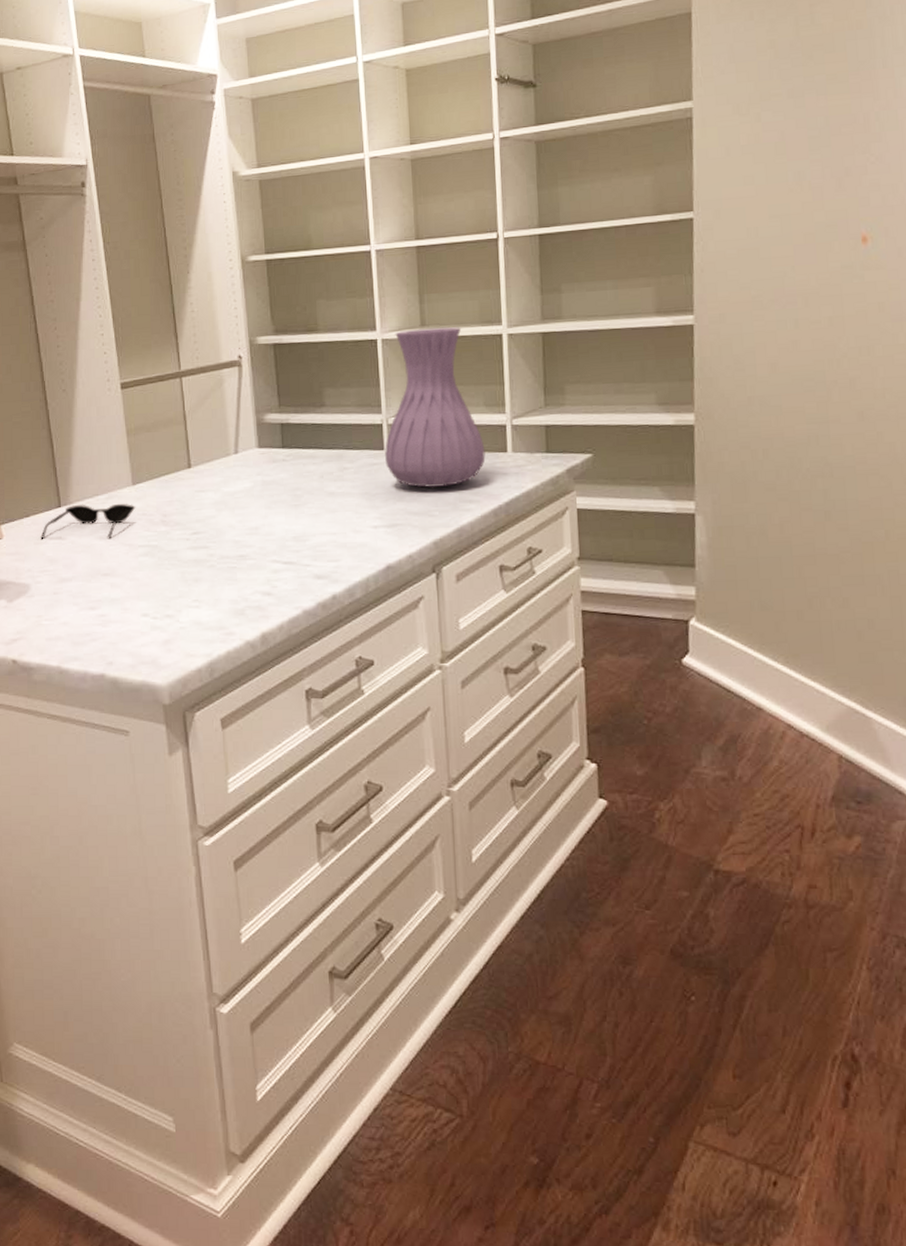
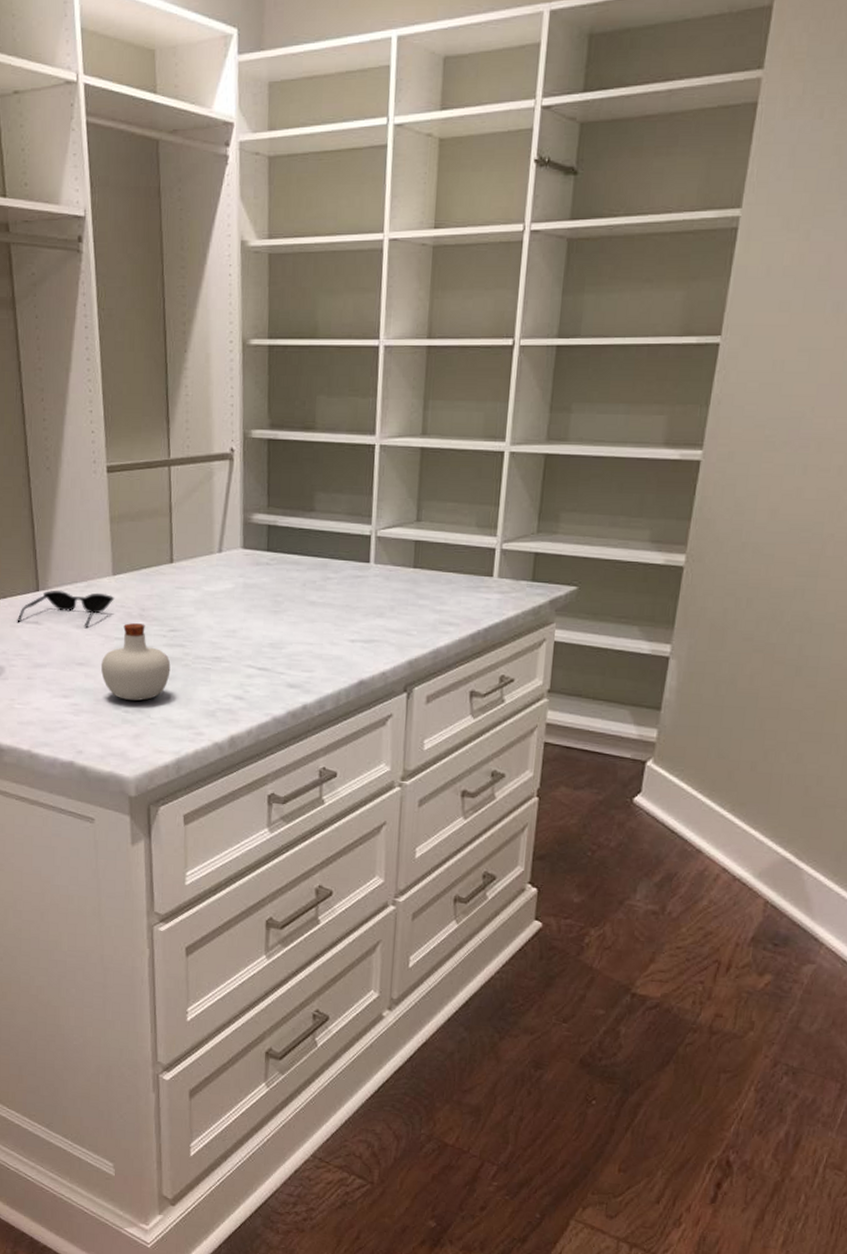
potion bottle: none [126,529,196,607] -> present [100,623,171,701]
vase: present [385,327,486,488] -> none [369,437,471,607]

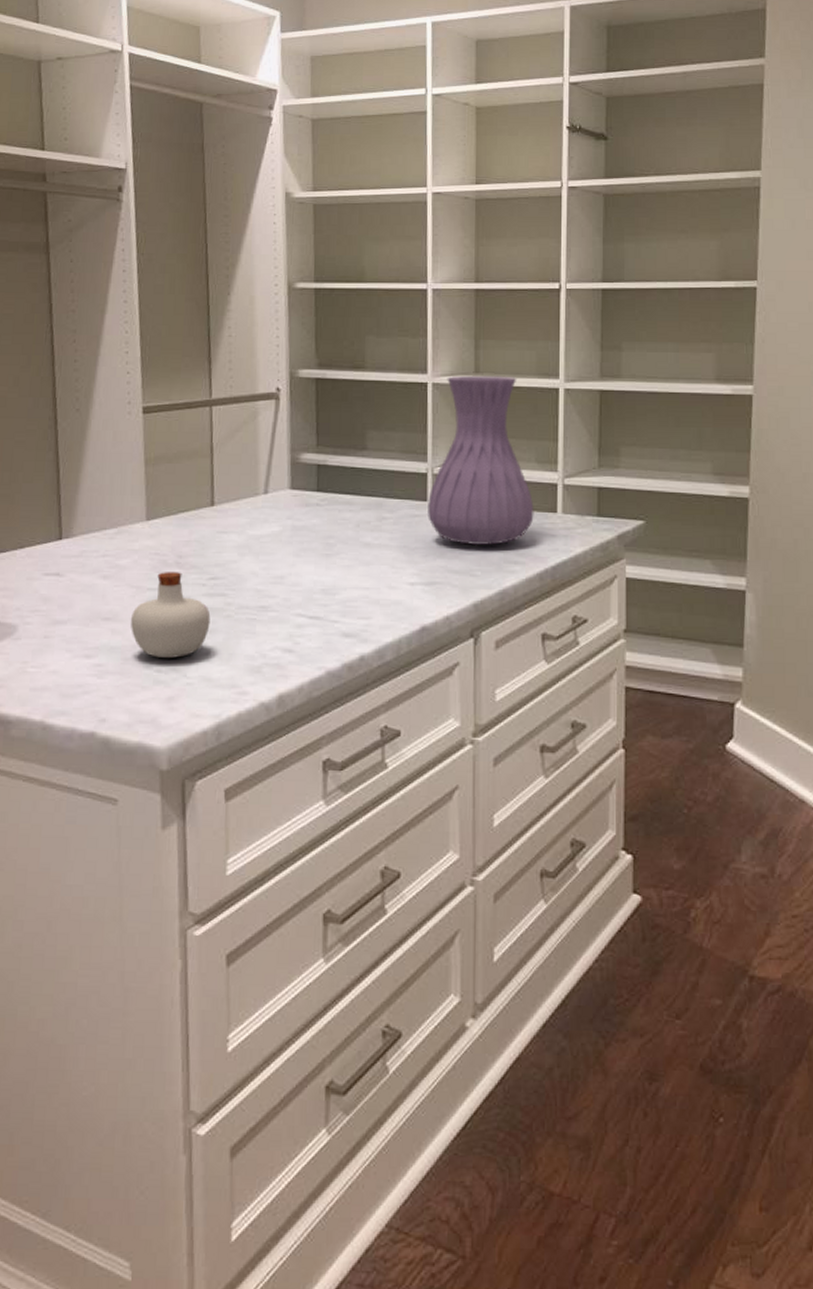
sunglasses: present [17,590,115,628] -> none [35,537,148,578]
vase: none [369,437,471,607] -> present [428,375,534,546]

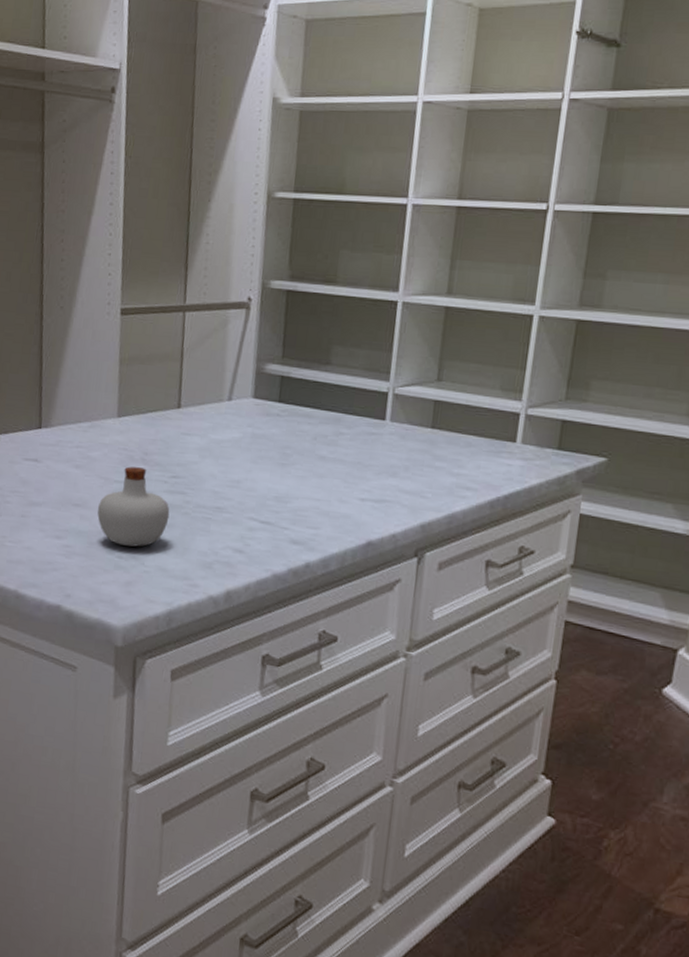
vase: present [428,375,534,546] -> none [384,296,493,469]

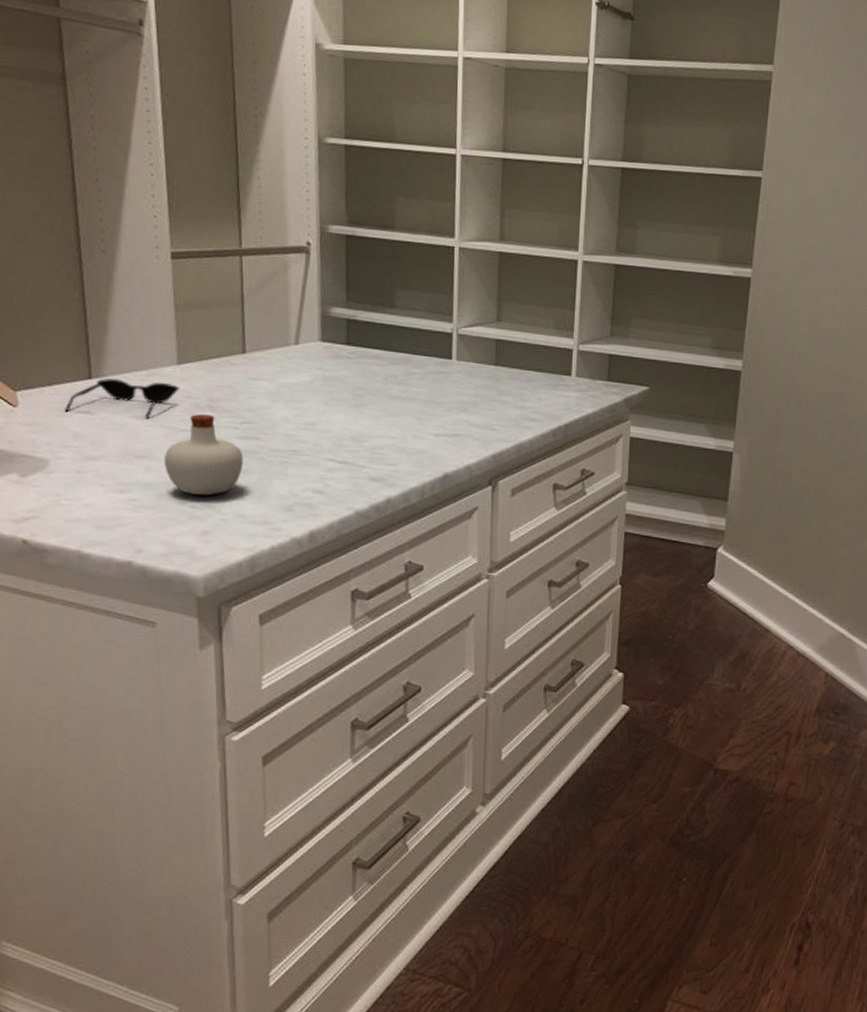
sunglasses: none [16,428,118,468] -> present [65,378,180,418]

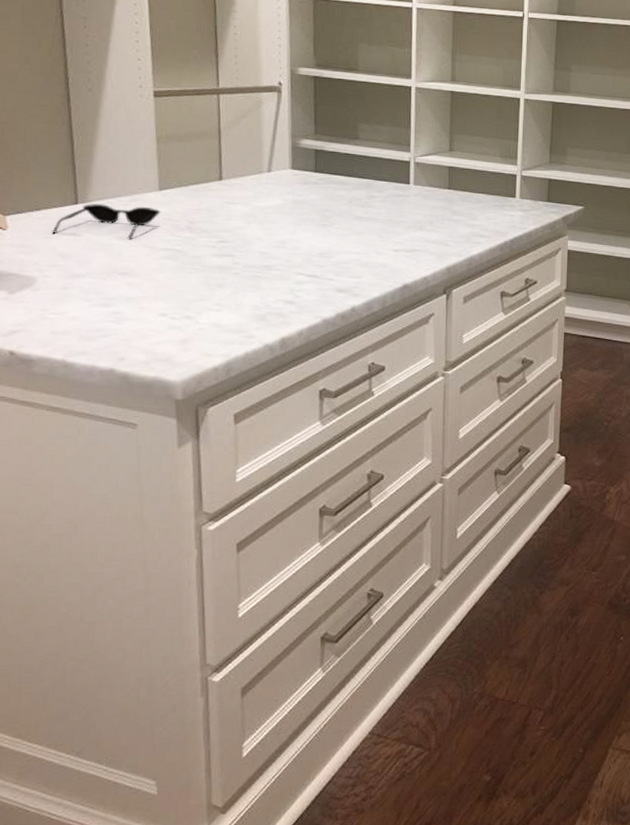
potion bottle: present [163,414,244,496] -> none [145,235,220,308]

